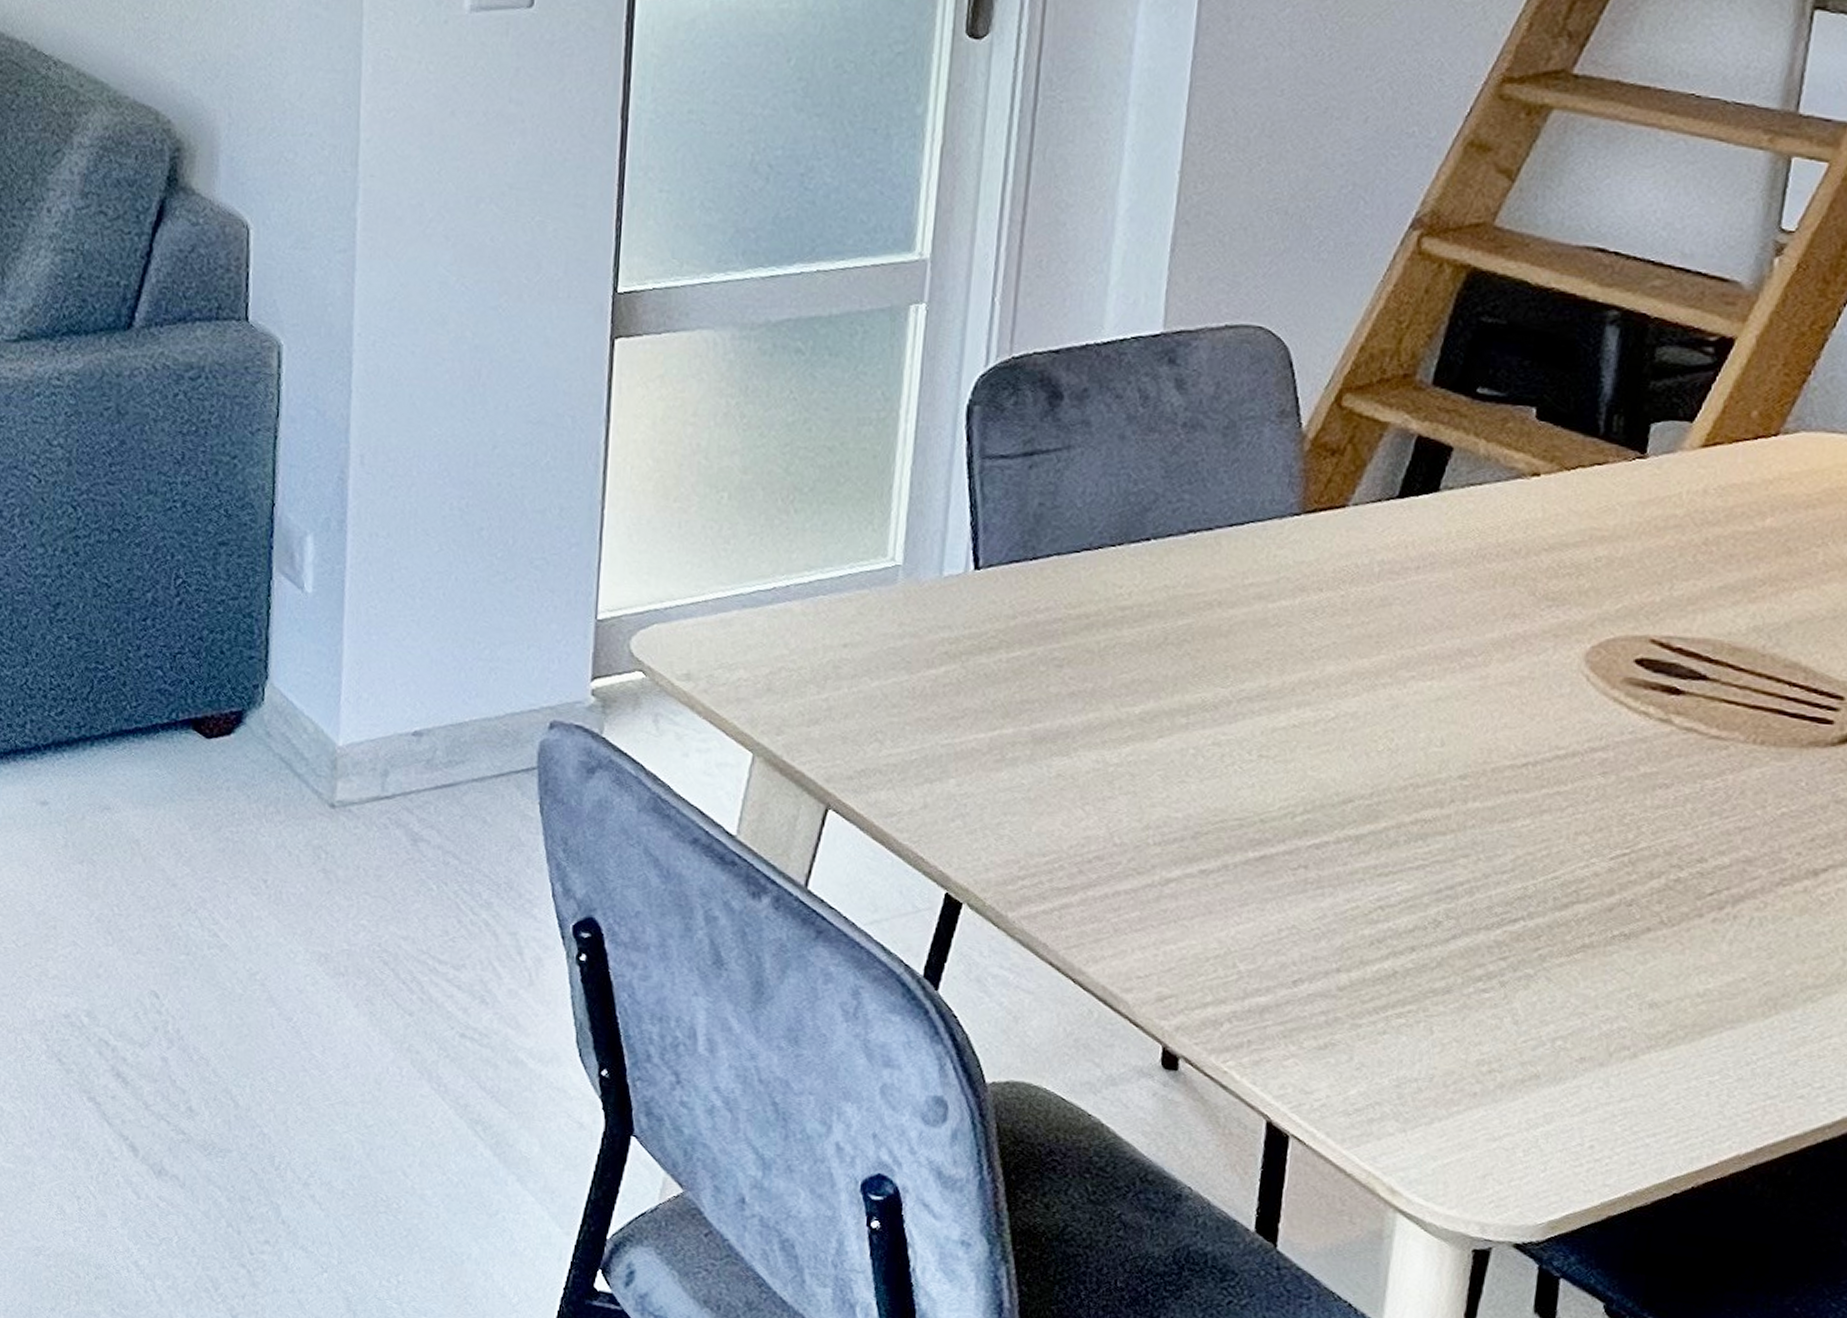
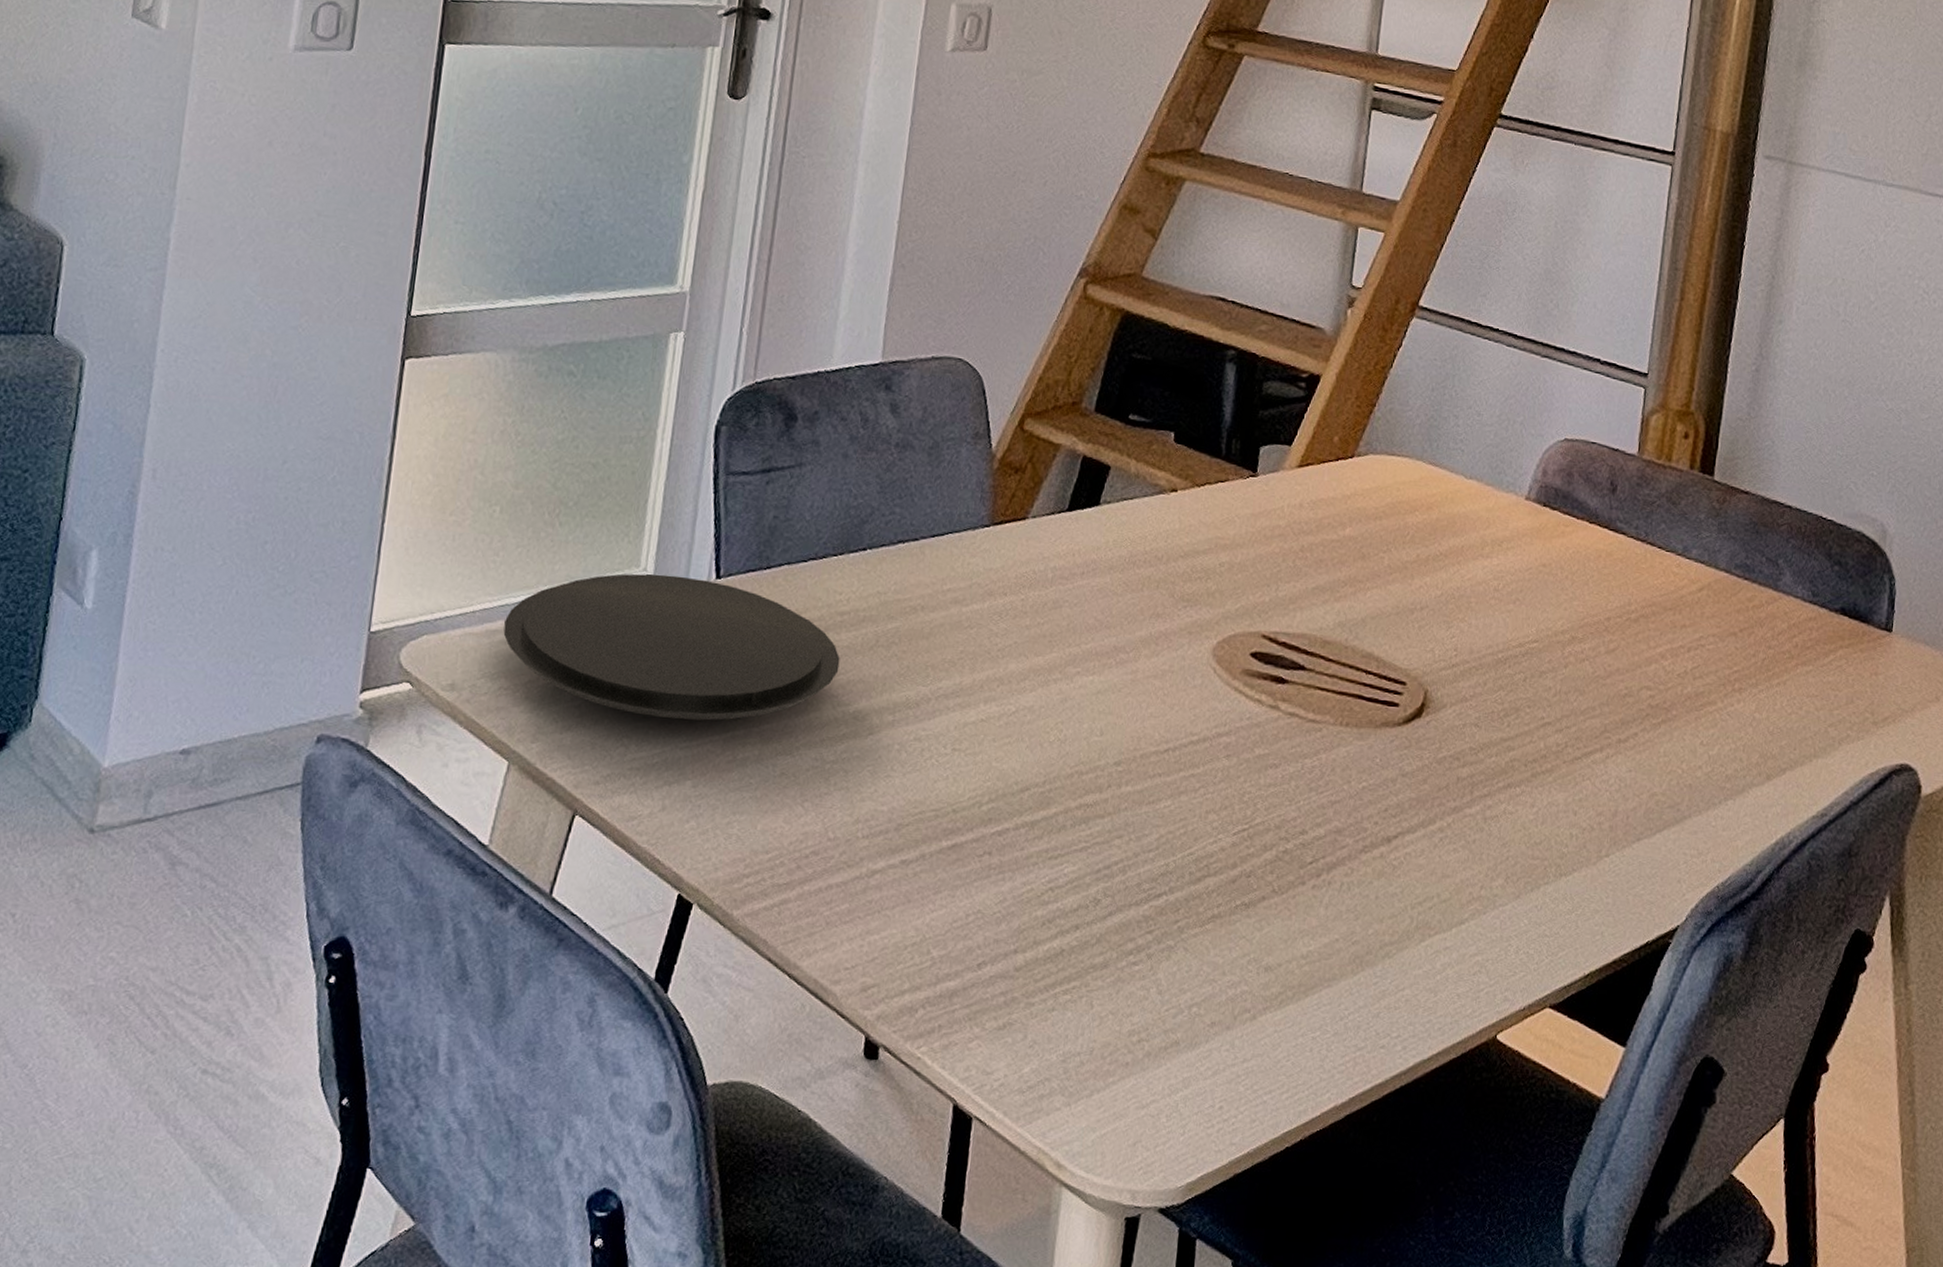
plate: none [739,563,1122,718] -> present [503,573,840,721]

